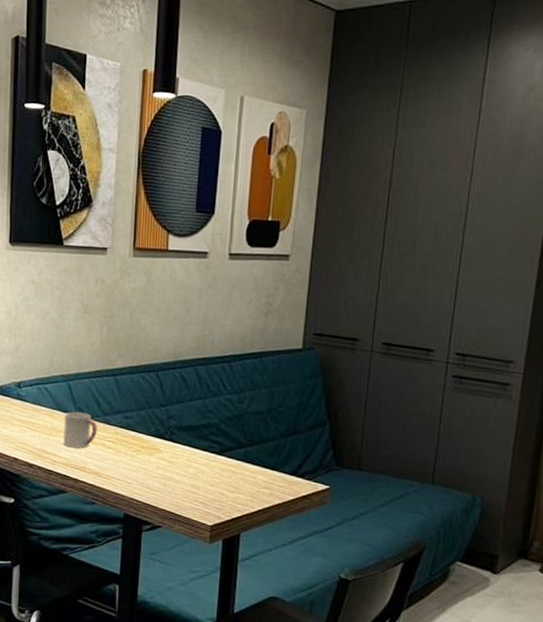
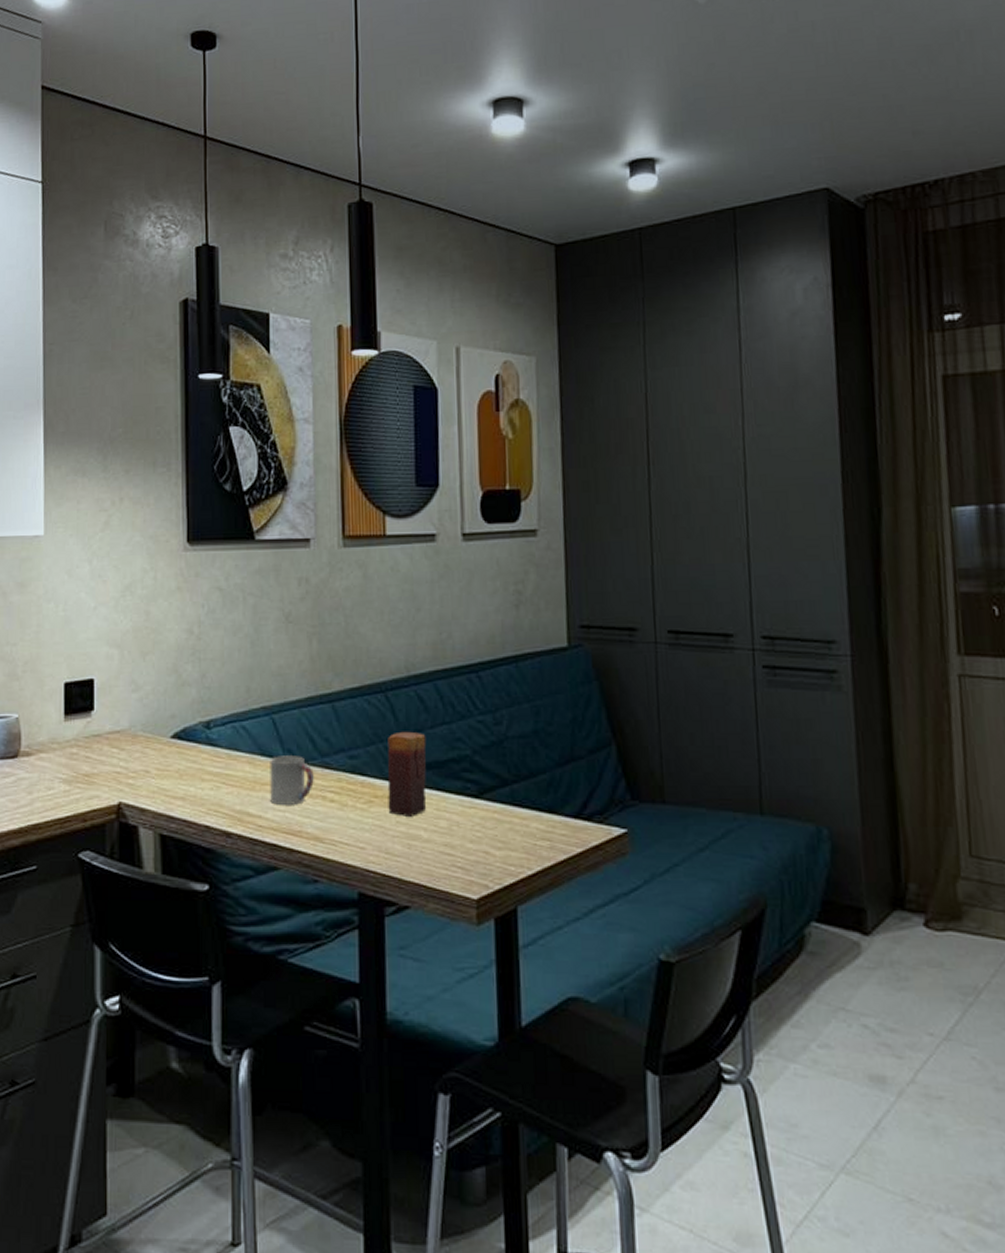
candle: none [151,401,185,464] -> present [387,731,427,817]

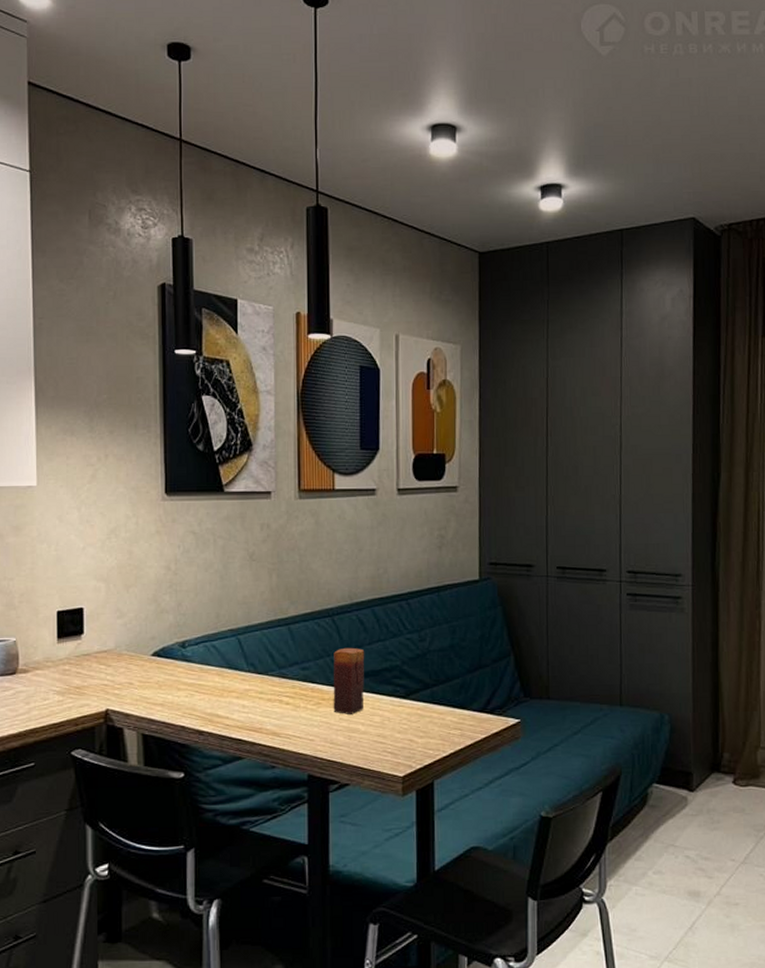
cup: present [270,756,314,805] -> none [236,668,272,708]

